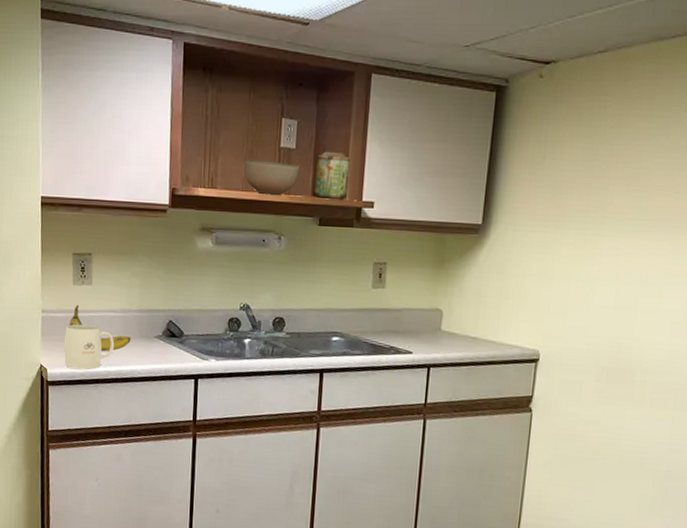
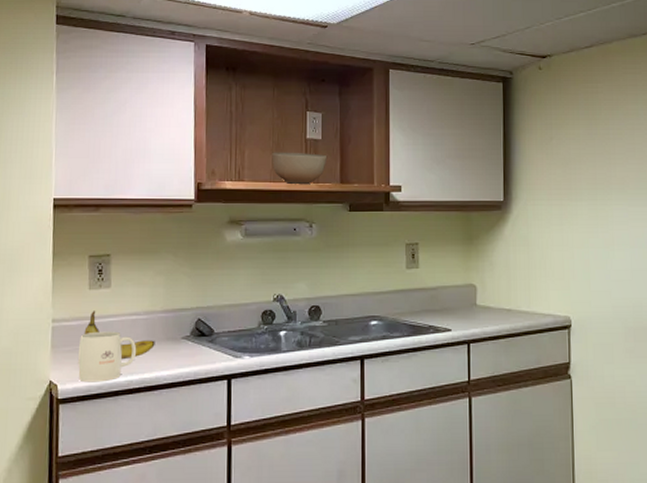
canister: present [313,151,351,199] -> none [342,140,375,185]

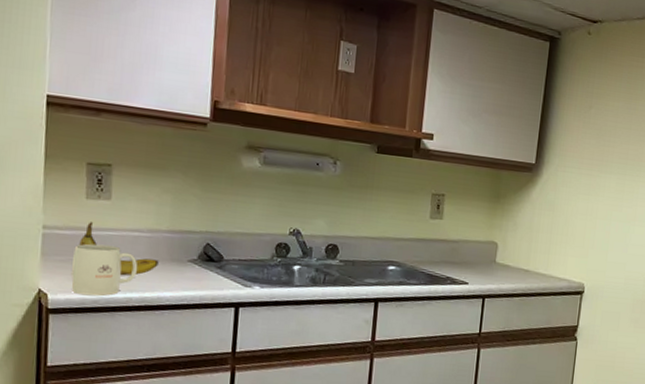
bowl: present [271,152,328,184] -> none [297,79,359,119]

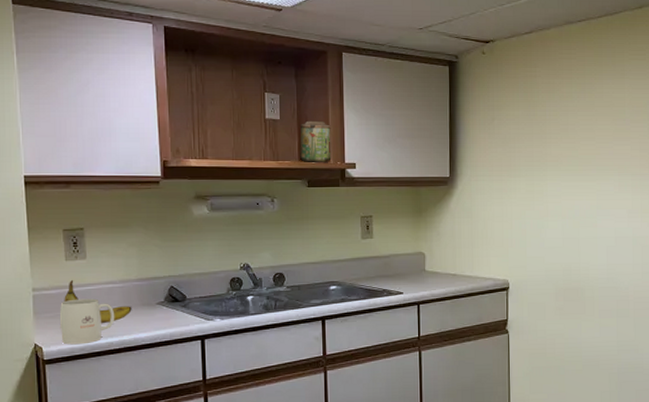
canister: none [372,79,411,129] -> present [300,120,332,162]

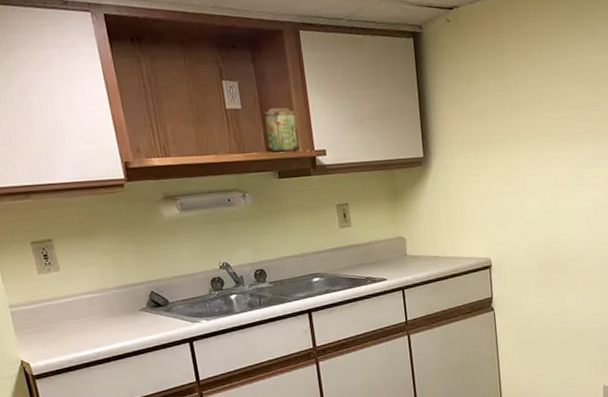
mug: present [59,298,115,345] -> none [40,310,99,359]
fruit: present [64,280,132,324] -> none [43,293,115,335]

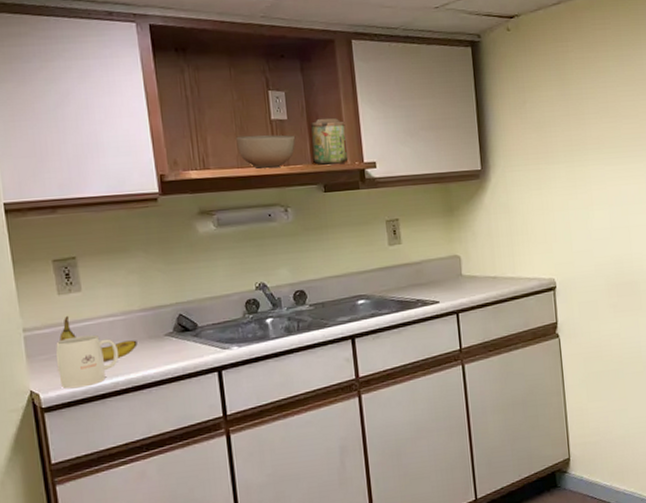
mug: none [40,310,99,359] -> present [55,334,119,390]
fruit: none [43,293,115,335] -> present [59,316,138,363]
bowl: none [193,123,251,156] -> present [235,134,296,168]

